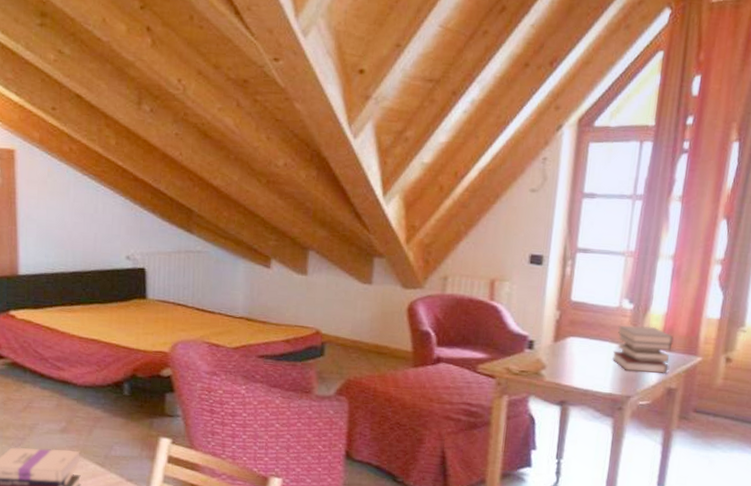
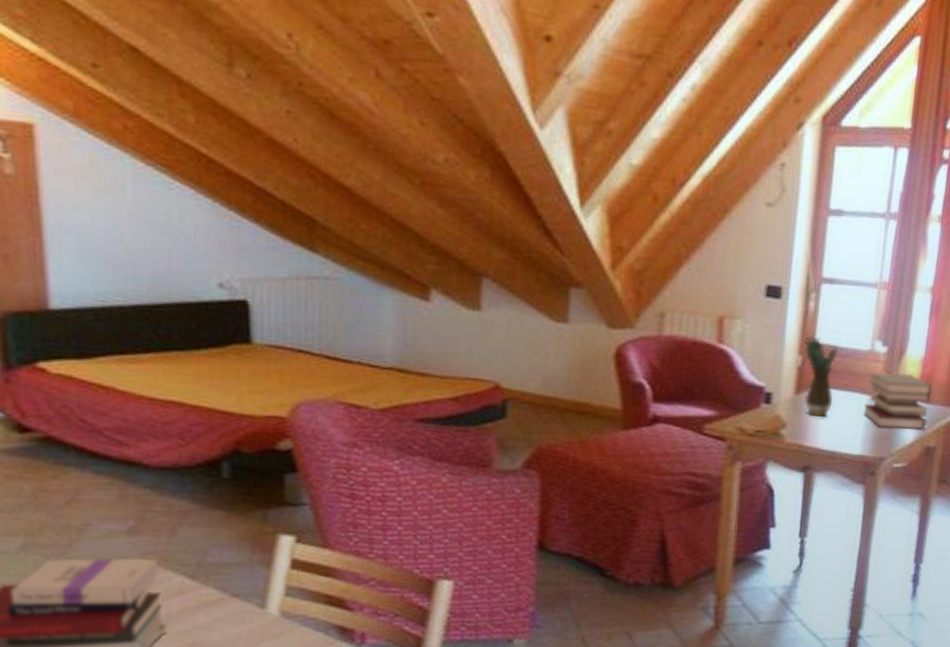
vase: none [561,294,591,362] -> present [804,335,839,418]

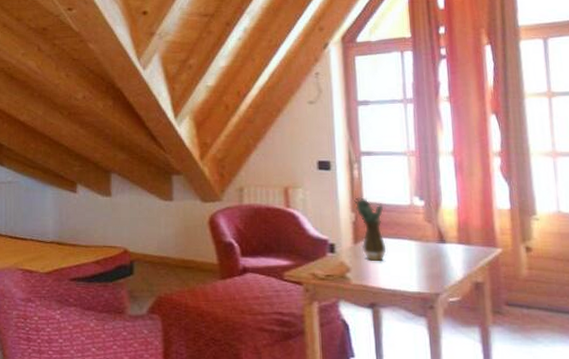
books: present [864,372,932,430] -> none [413,221,471,268]

